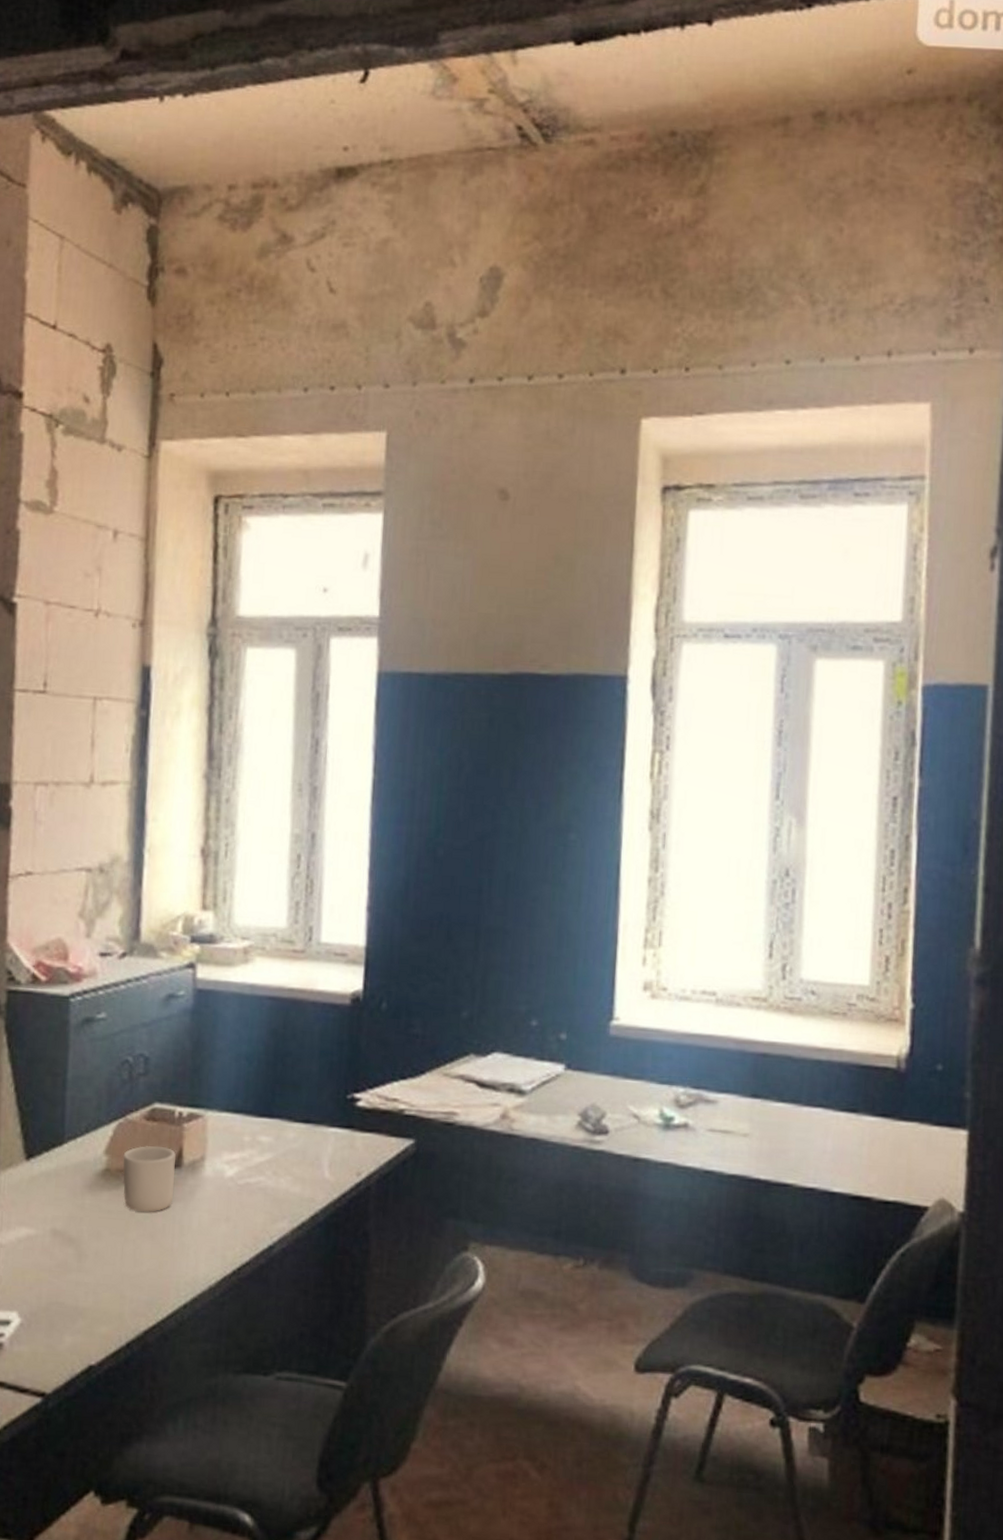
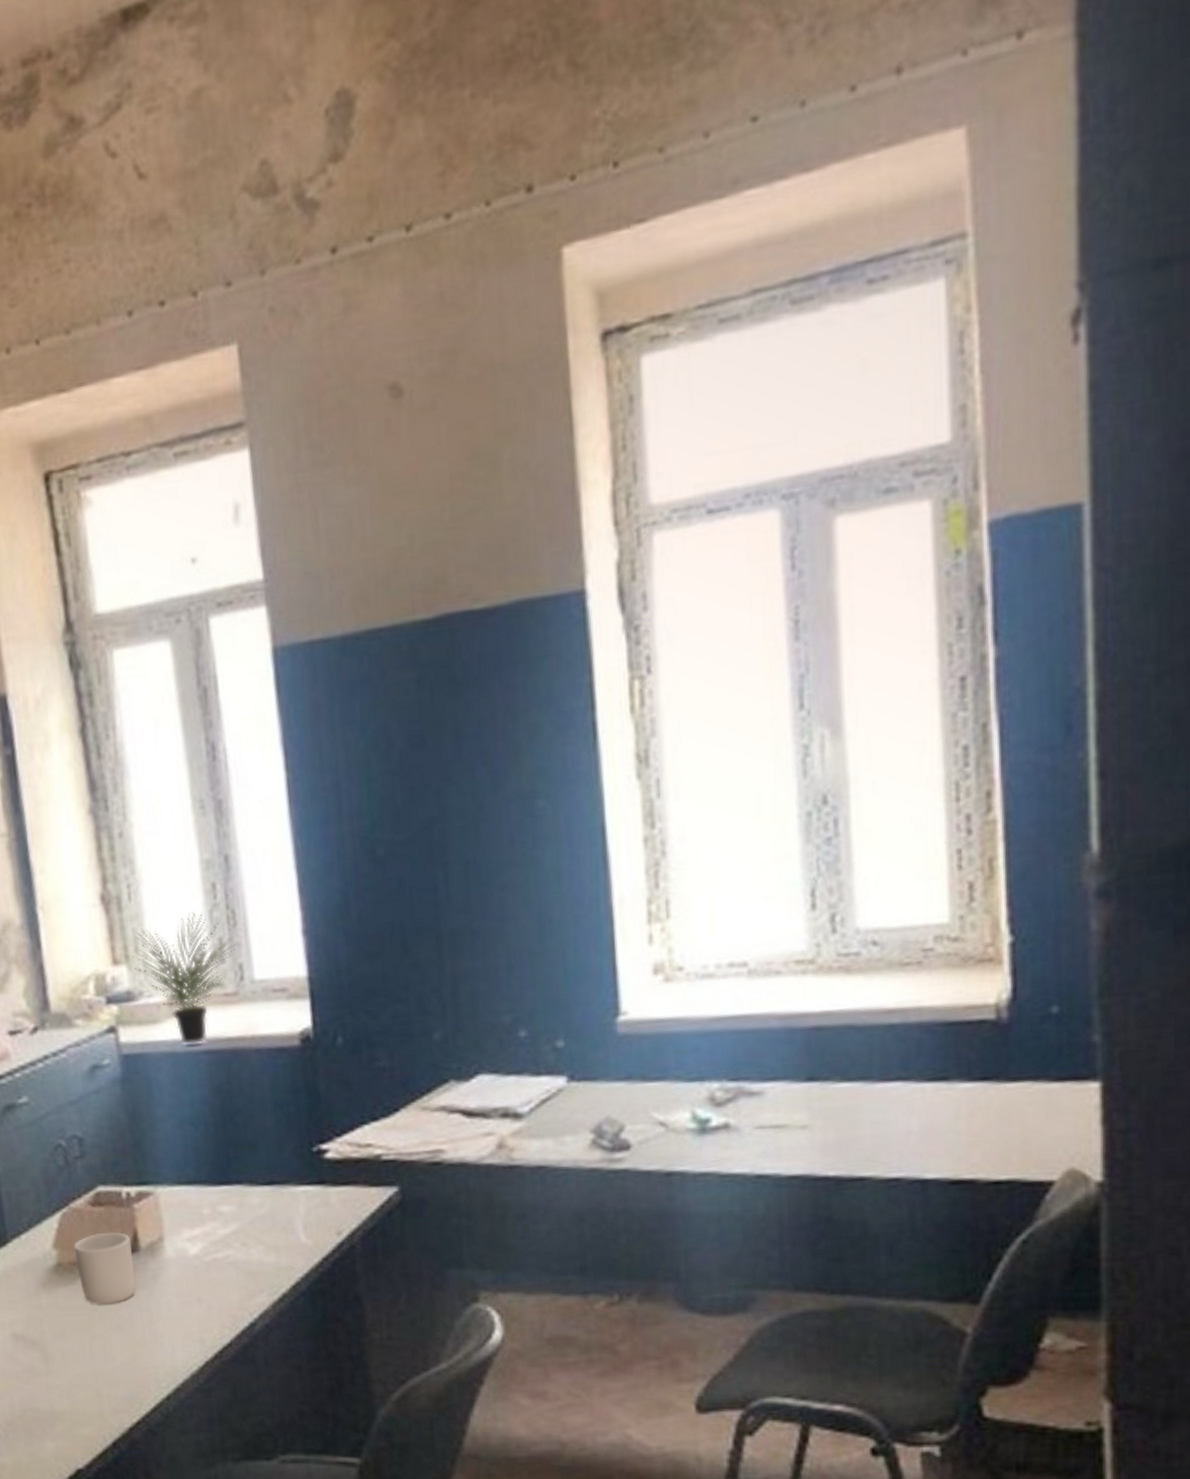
potted plant: none [219,876,309,990] -> present [132,912,236,1045]

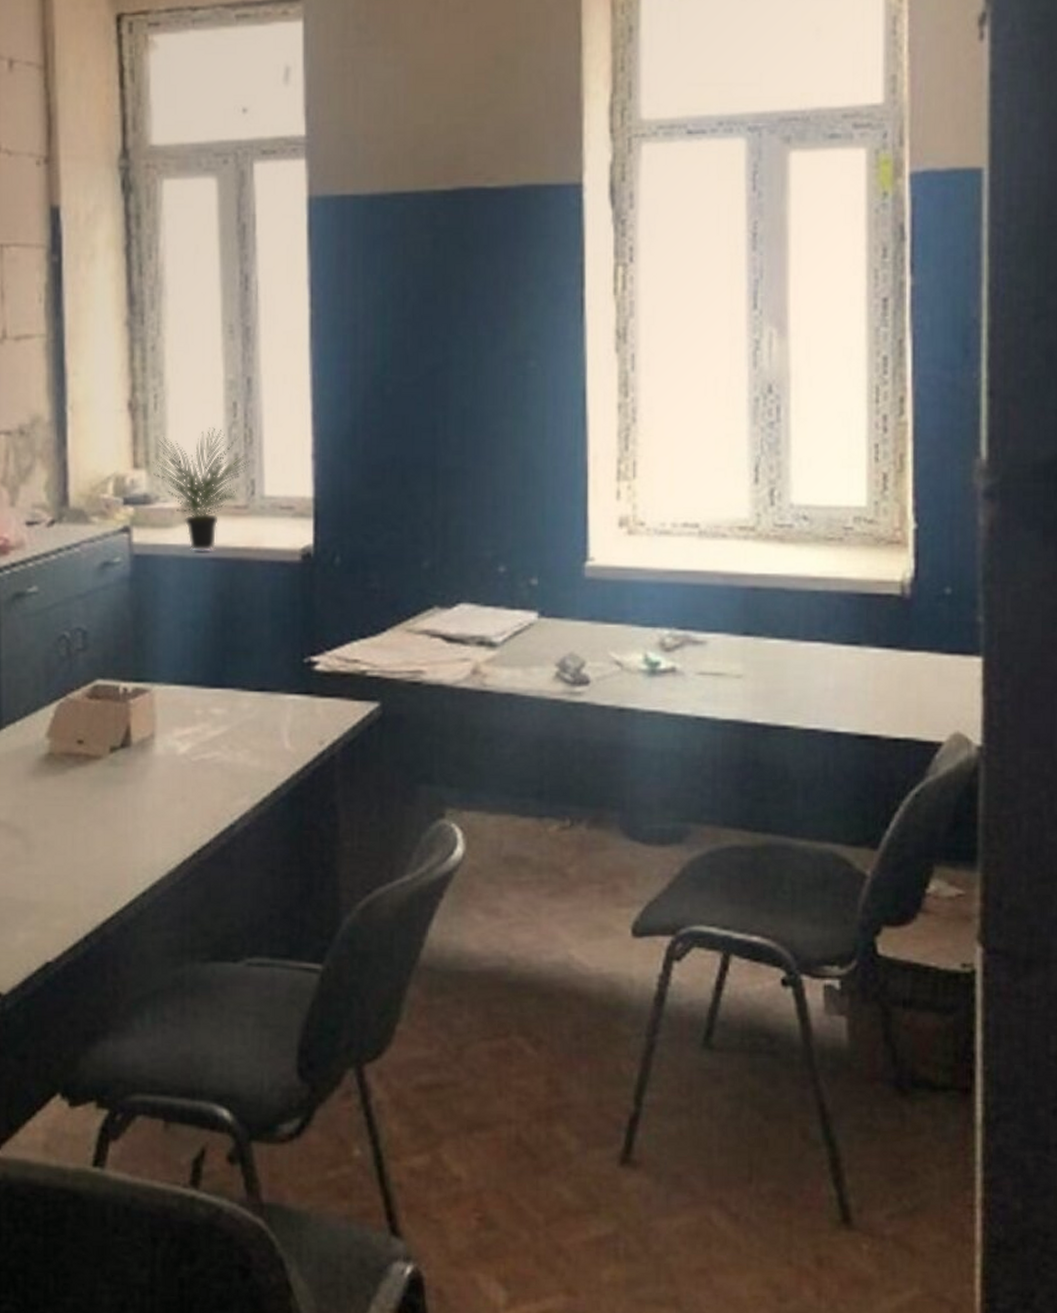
mug: present [73,1231,136,1304] -> none [67,725,124,796]

